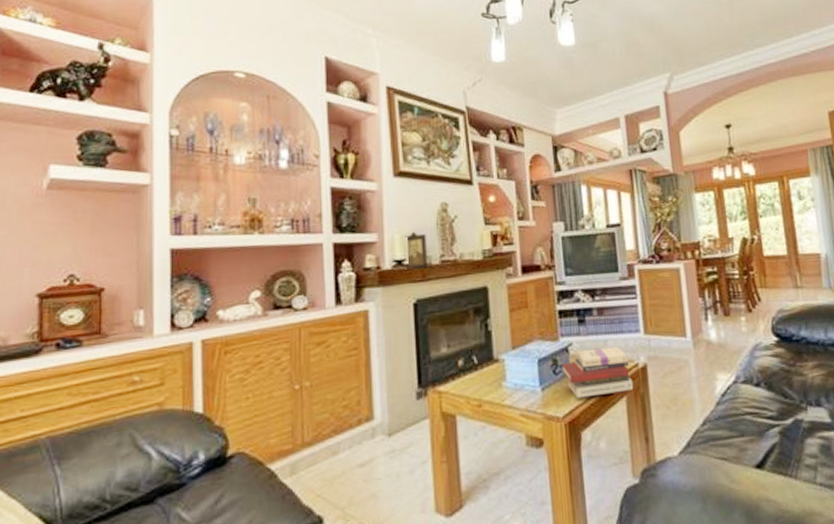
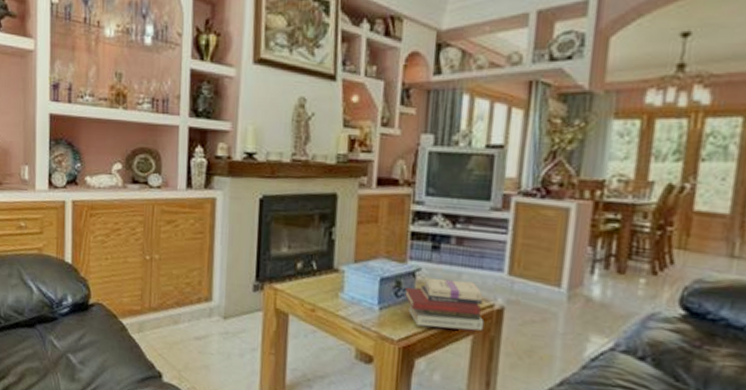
photo frame: present [404,231,433,270] -> none [255,124,283,166]

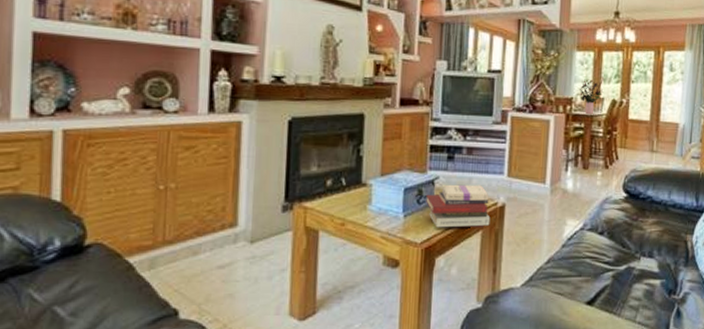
bouquet: none [615,155,655,204] -> present [579,79,604,115]

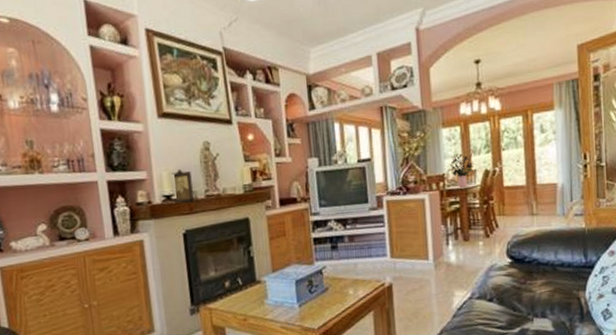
photo frame: none [283,49,312,89] -> present [171,168,199,204]
books: present [426,184,491,228] -> none [316,269,380,313]

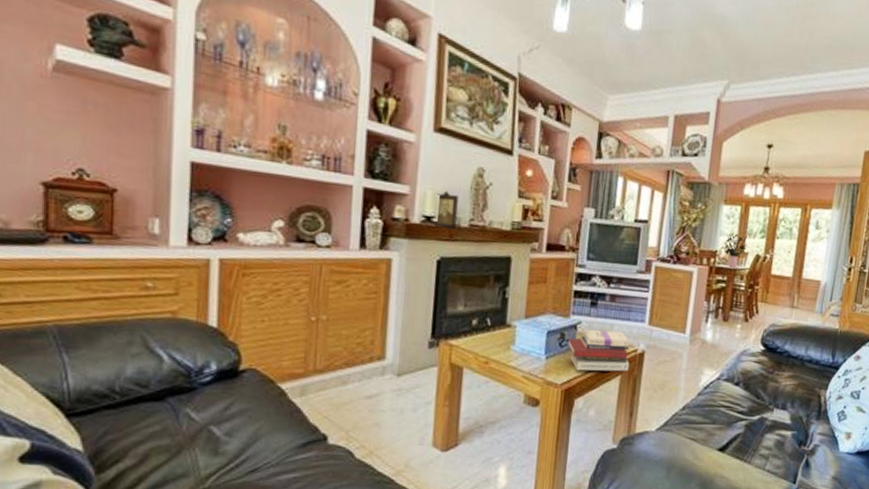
books: none [316,269,380,313] -> present [567,329,630,373]

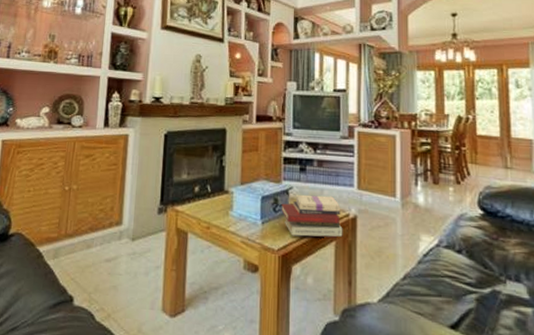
photo frame: present [433,190,462,230] -> none [161,75,184,108]
bouquet: present [723,233,749,269] -> none [422,96,448,131]

